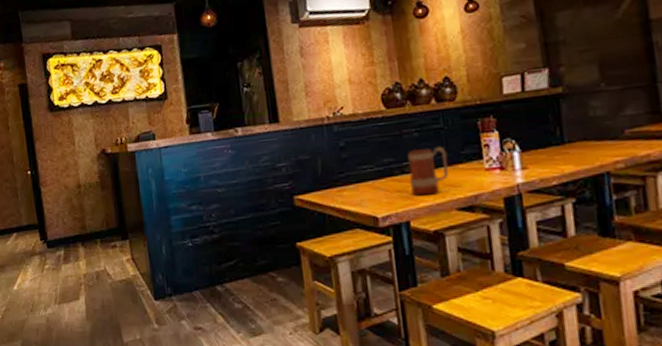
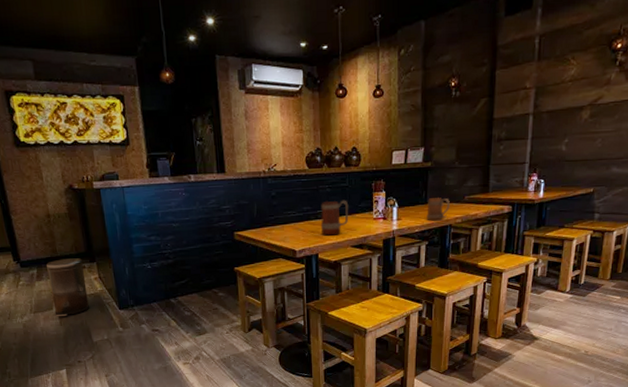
pedal bin: none [73,235,120,309] -> present [45,258,89,317]
beer mug: none [565,134,603,169] -> present [426,198,450,221]

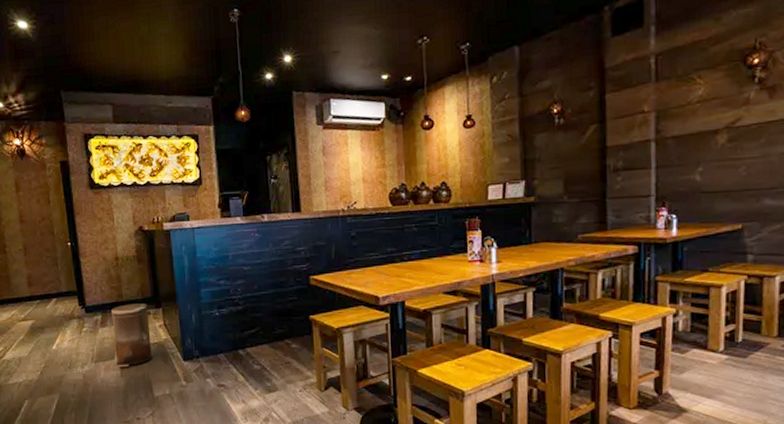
beer mug: present [321,200,349,236] -> none [407,240,439,281]
beer mug: present [426,198,450,221] -> none [532,237,560,264]

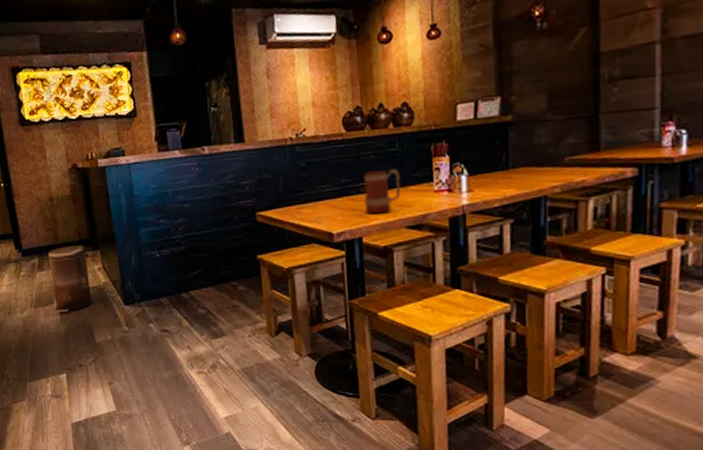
beer mug: none [407,240,439,281] -> present [363,168,401,215]

